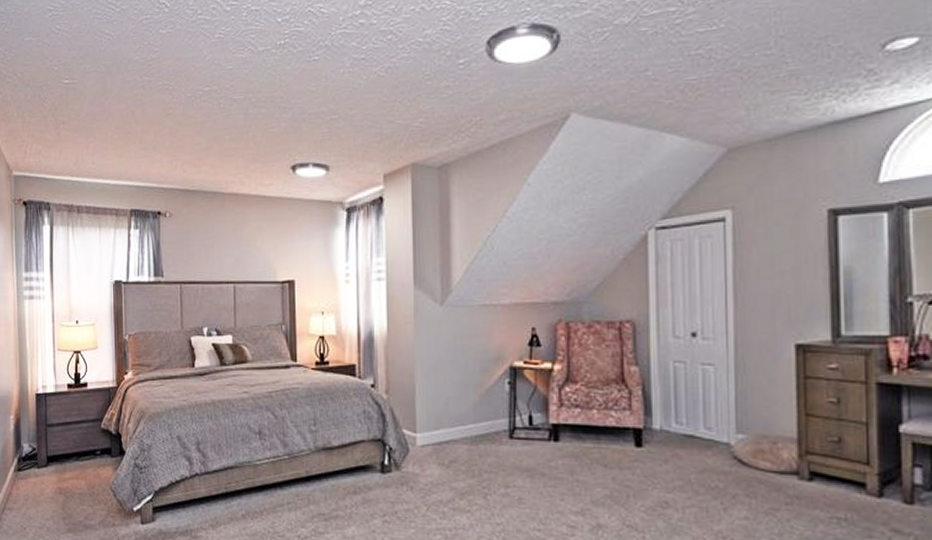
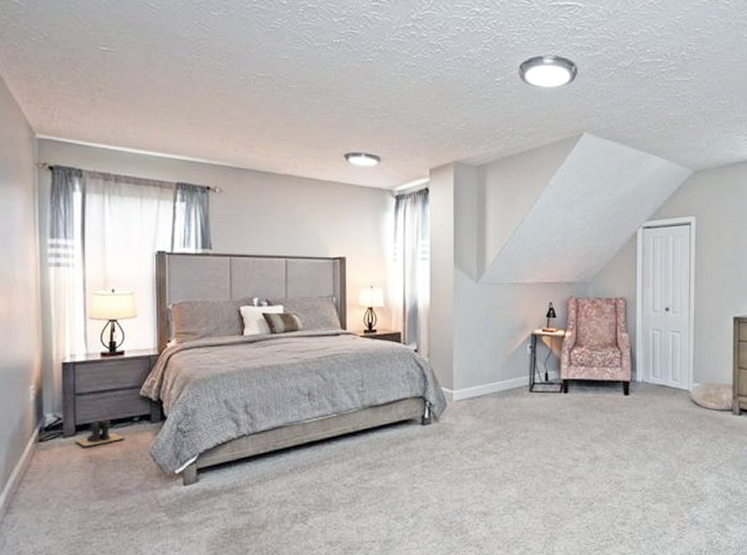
boots: none [47,452,89,479] -> present [75,420,125,447]

